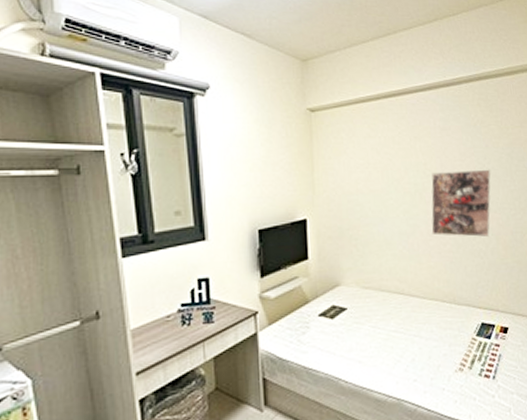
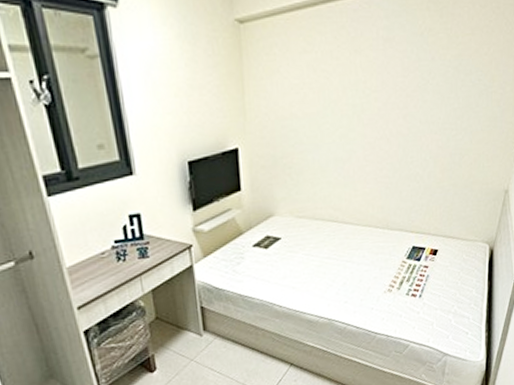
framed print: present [431,169,491,237] -> none [368,85,435,161]

